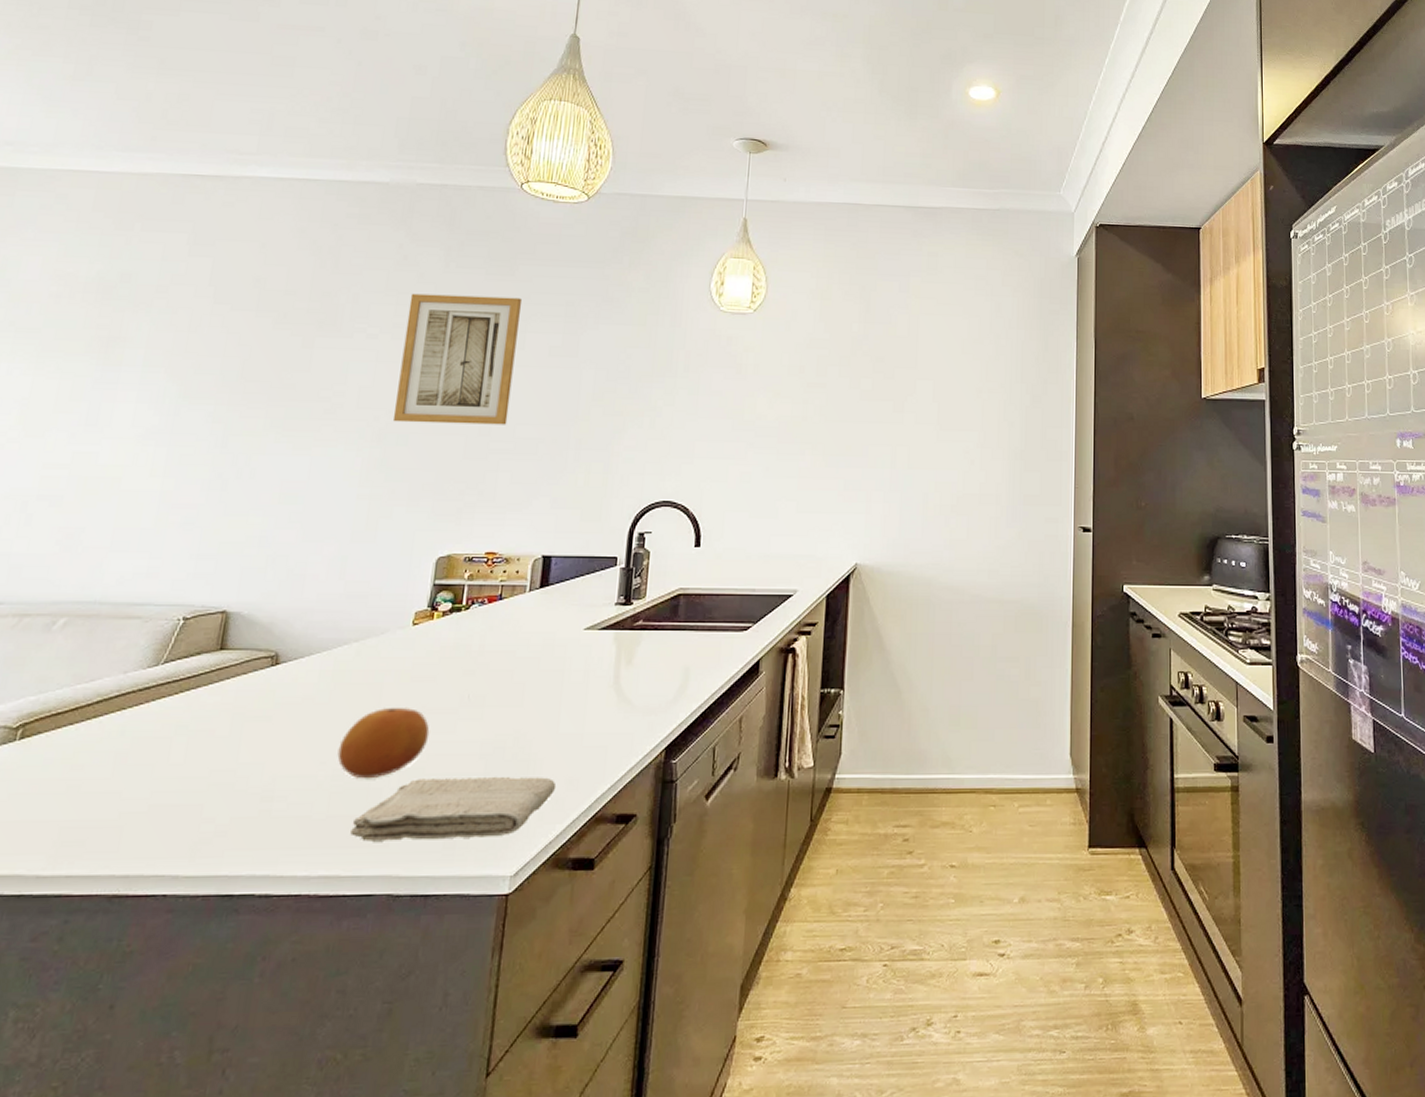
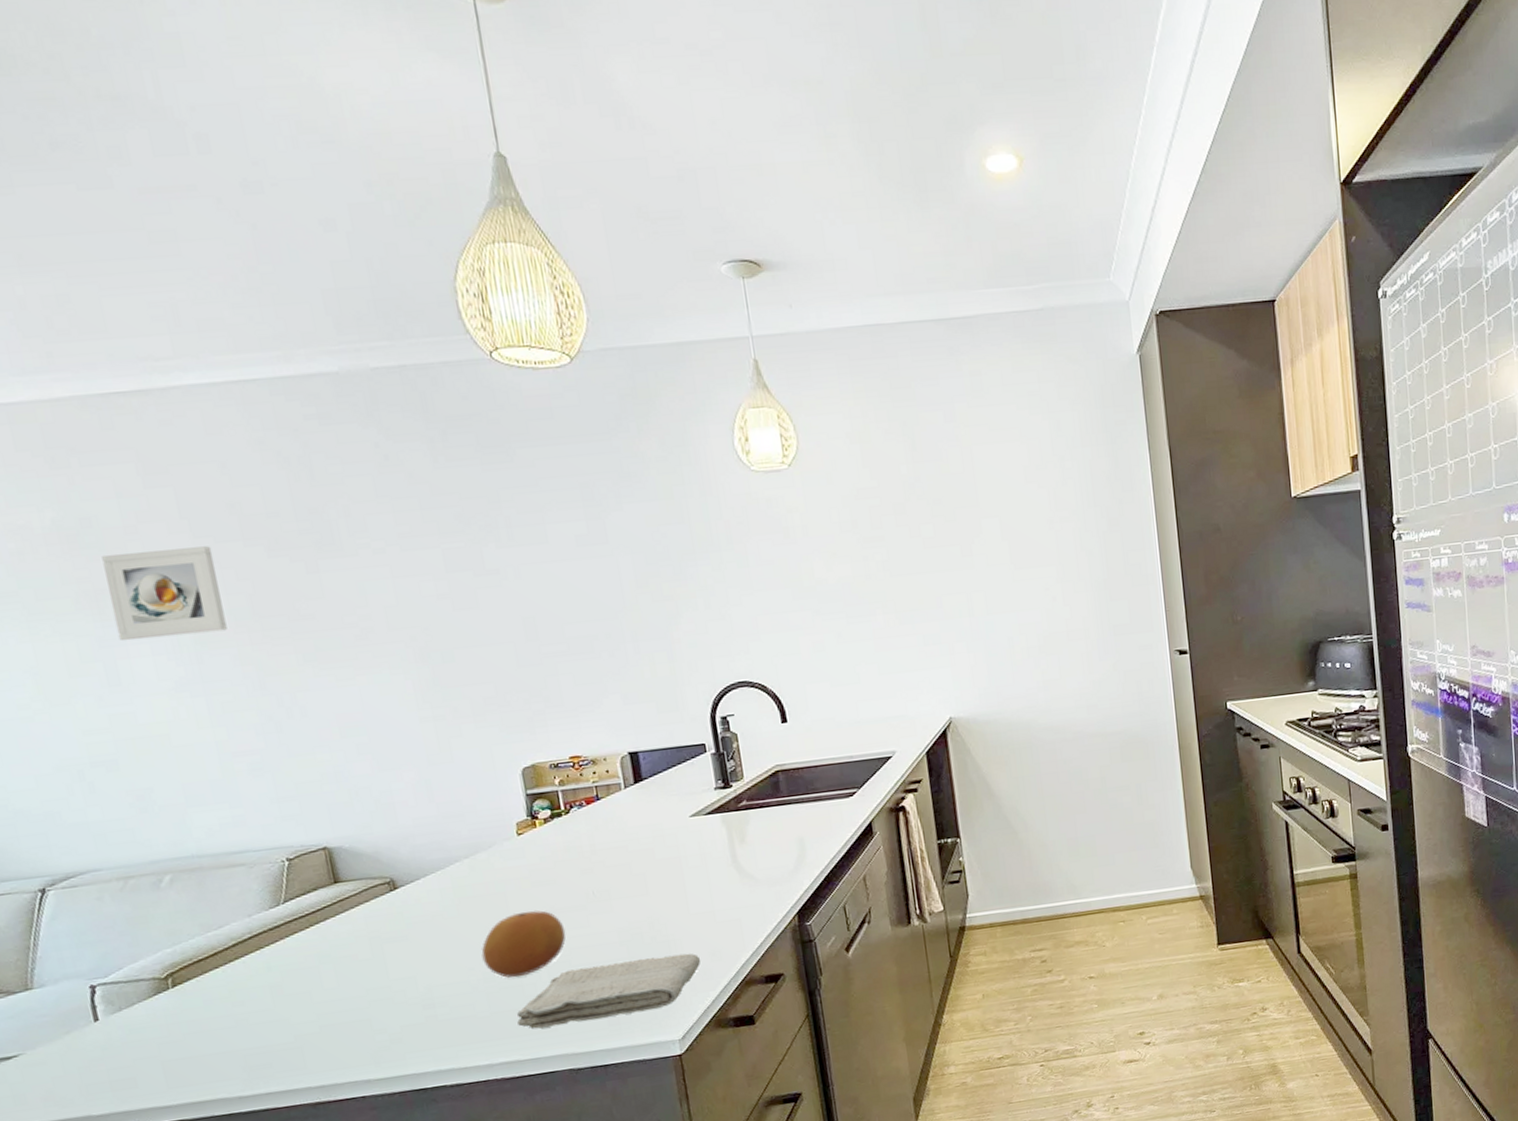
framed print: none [112,307,226,389] -> present [102,546,227,641]
wall art: present [392,293,523,425] -> none [406,486,553,639]

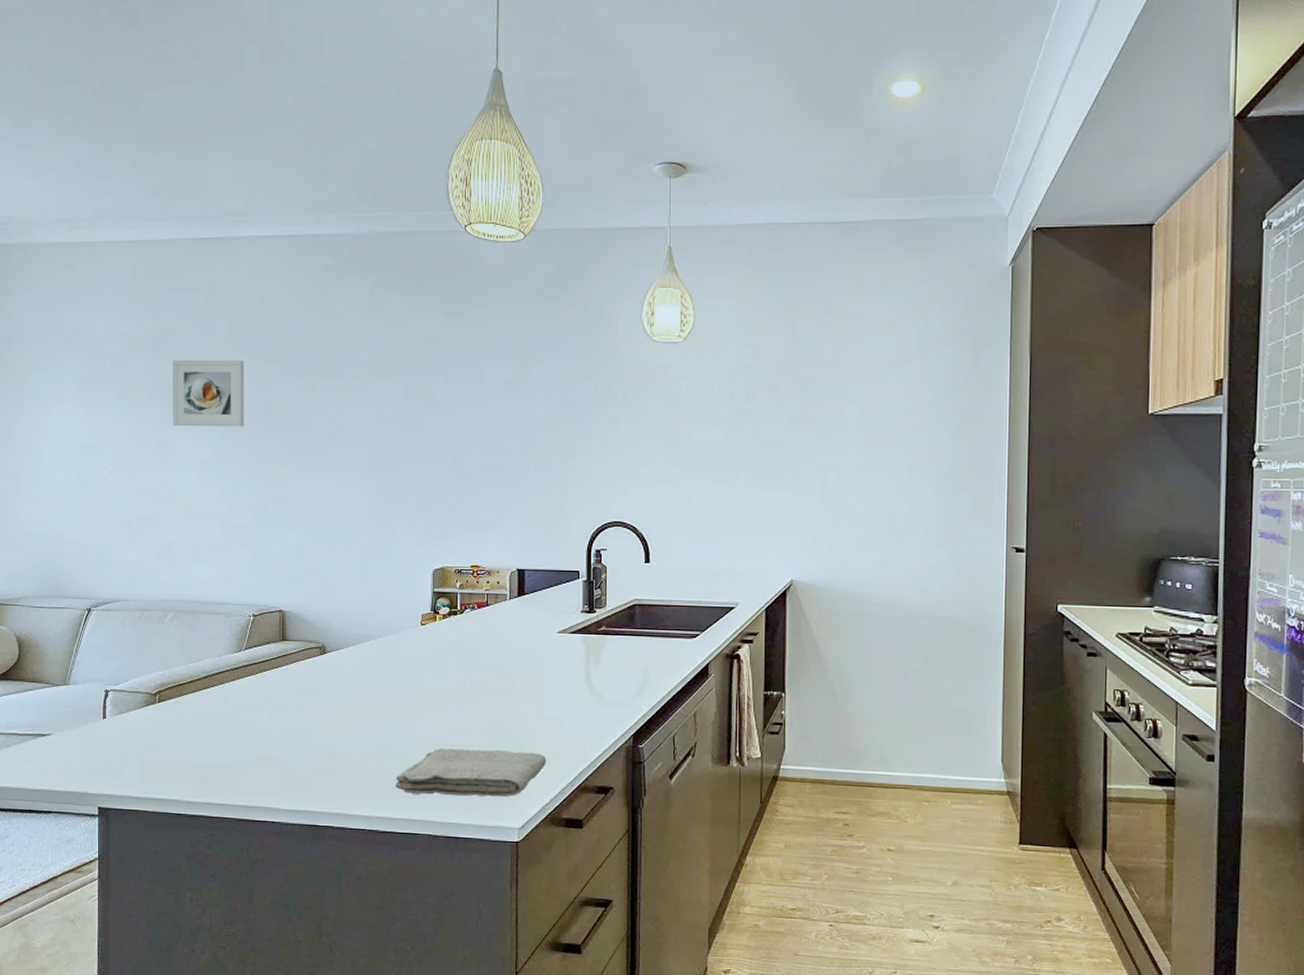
fruit: present [481,910,566,978] -> none [378,690,444,746]

